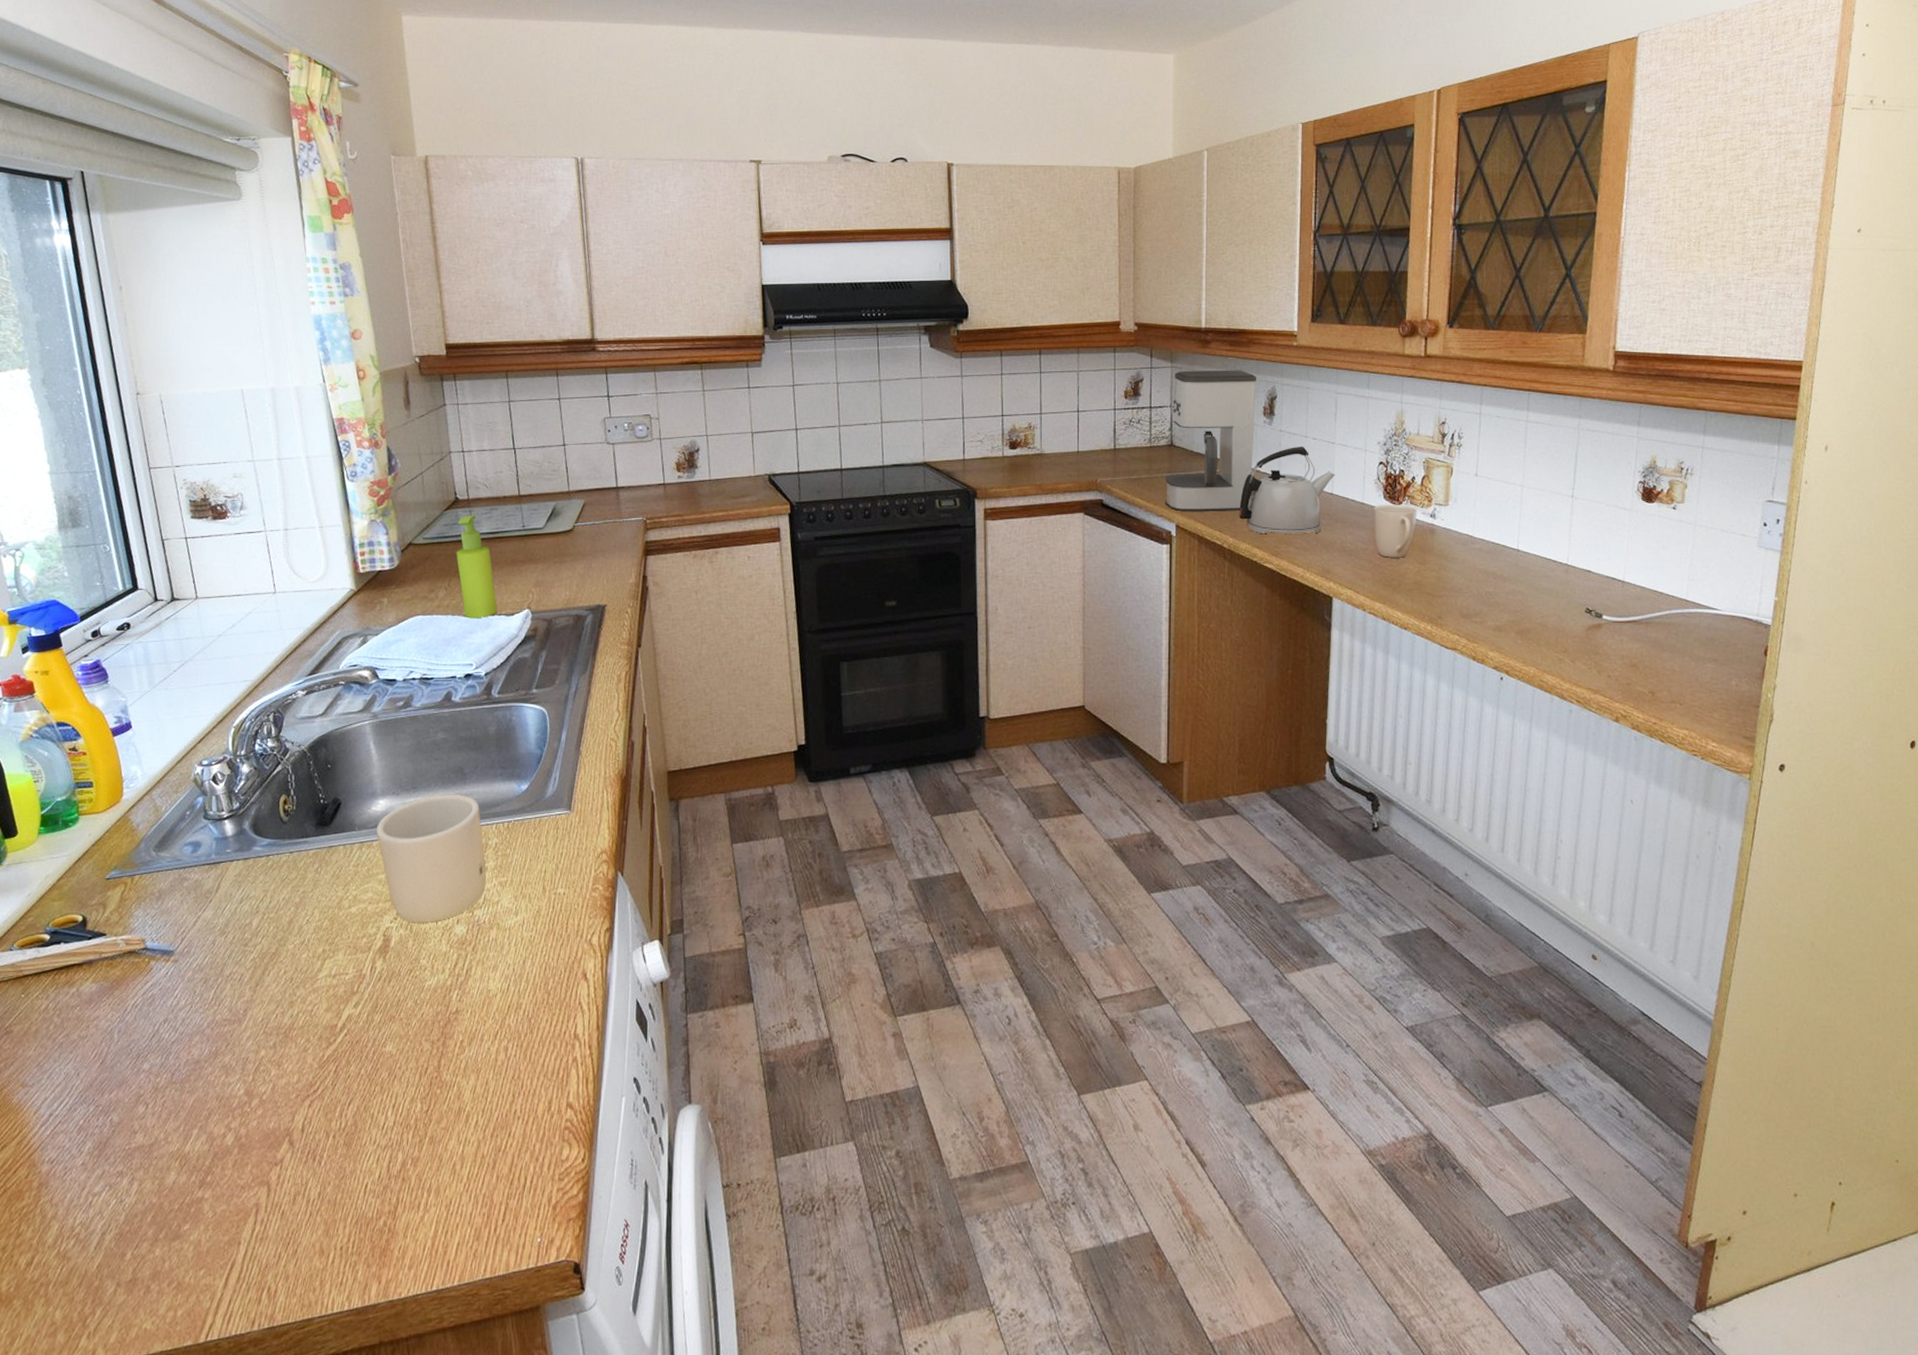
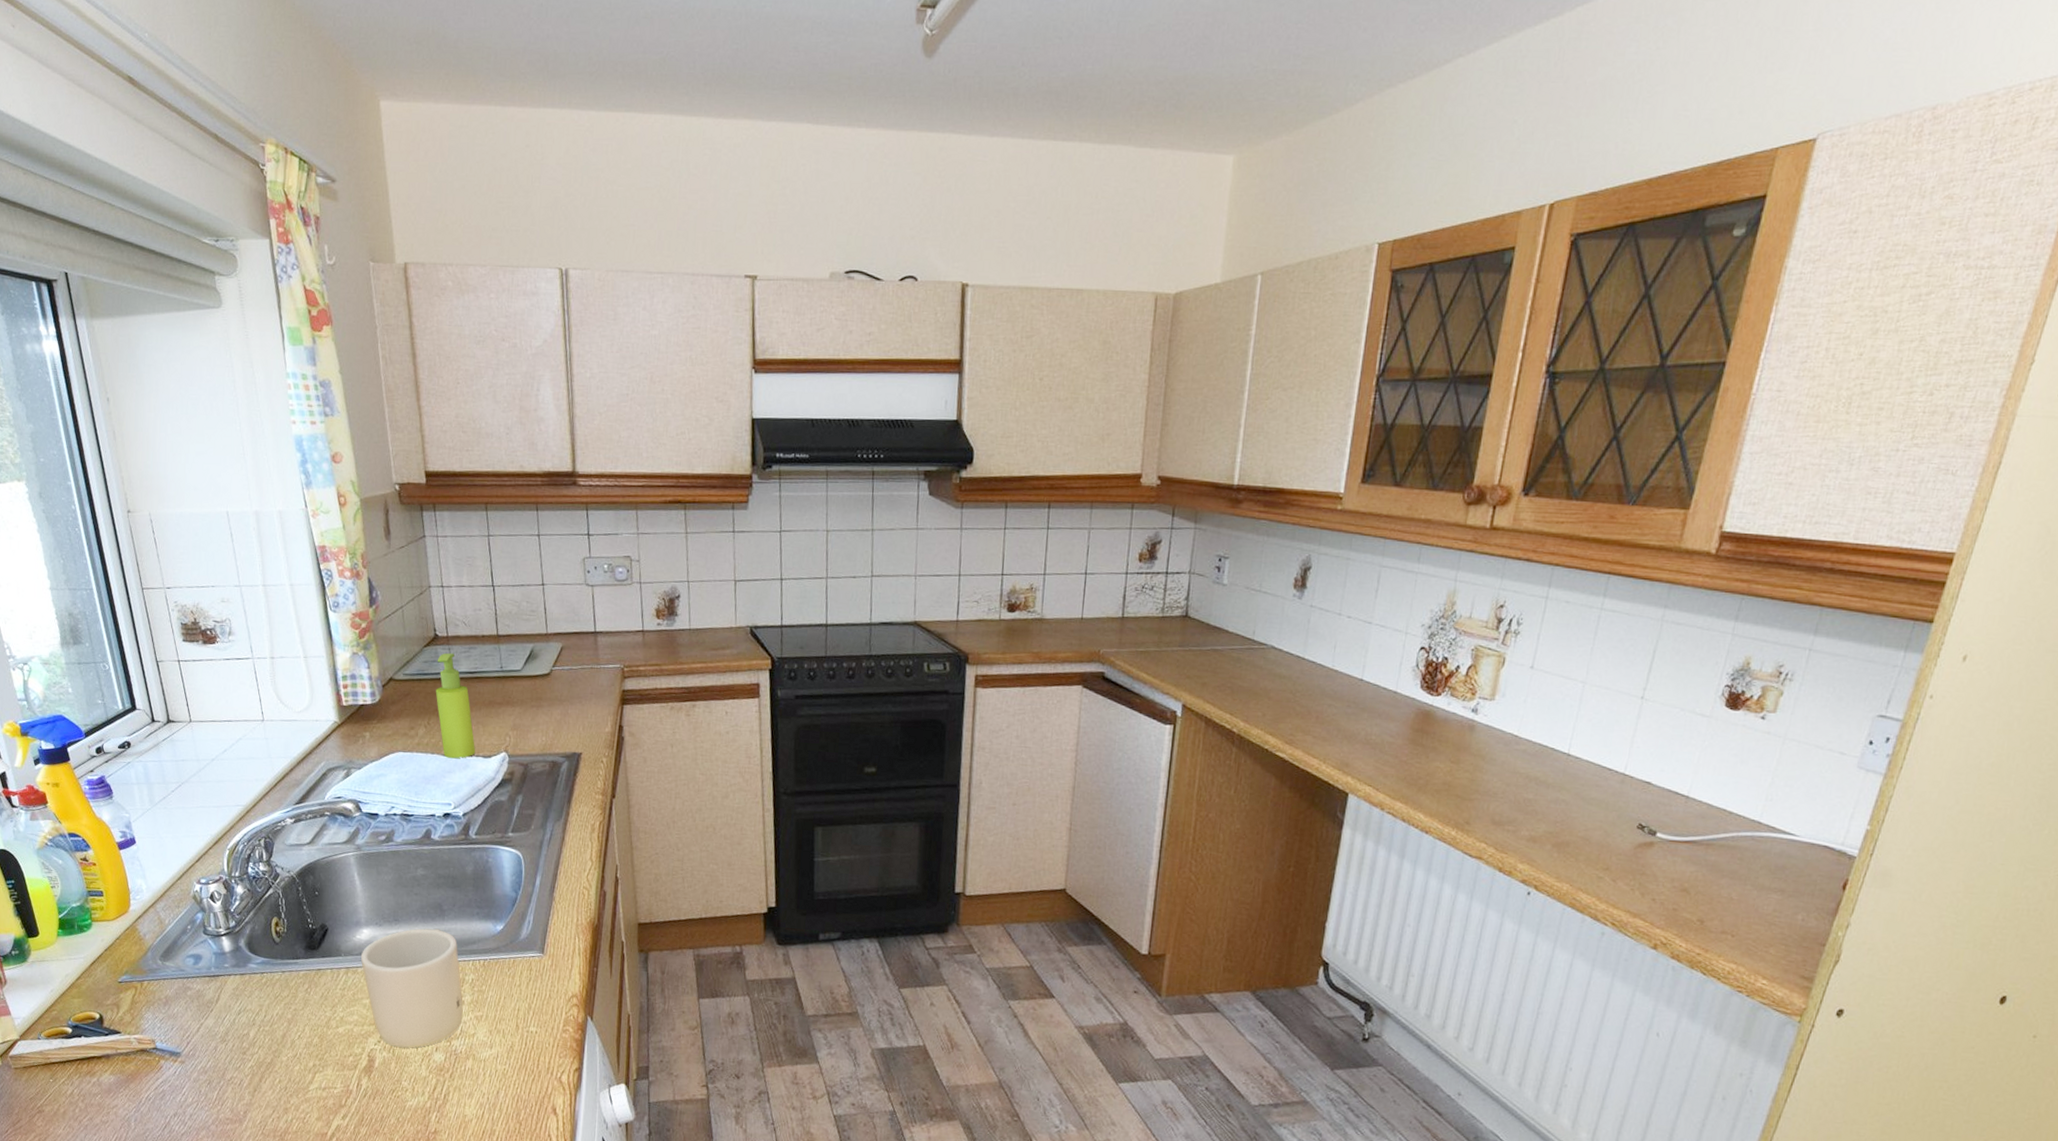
coffee maker: present [1165,370,1257,511] -> none [1172,533,1291,692]
kettle: present [1239,446,1336,535] -> none [1254,624,1369,723]
mug: present [1373,504,1417,558] -> none [1404,694,1458,755]

